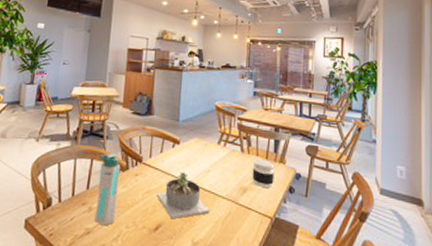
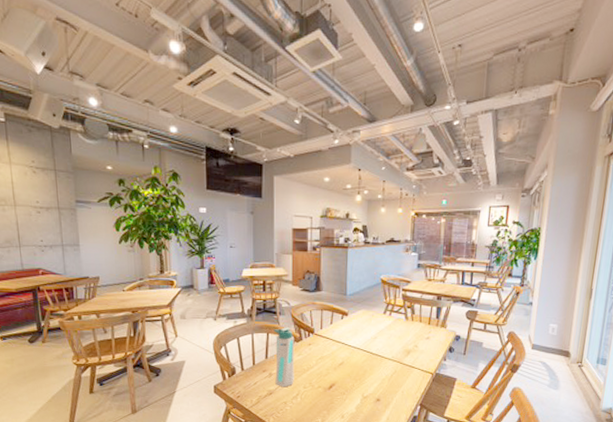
succulent planter: present [157,172,210,220] -> none [329,339,378,379]
jar: present [252,159,275,189] -> none [415,325,436,350]

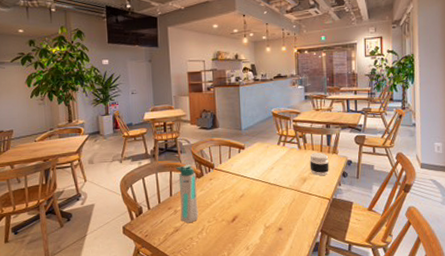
jar: none [415,325,436,350] -> present [310,153,329,176]

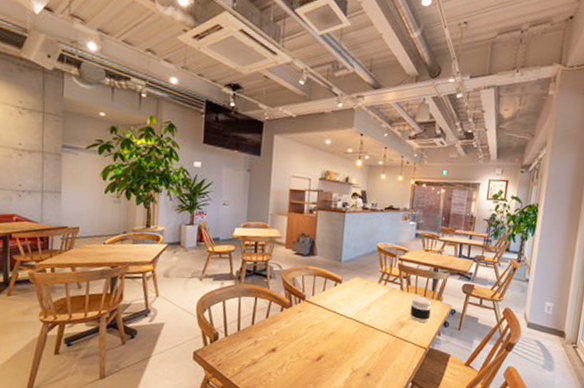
water bottle: present [176,164,199,223] -> none [260,292,285,357]

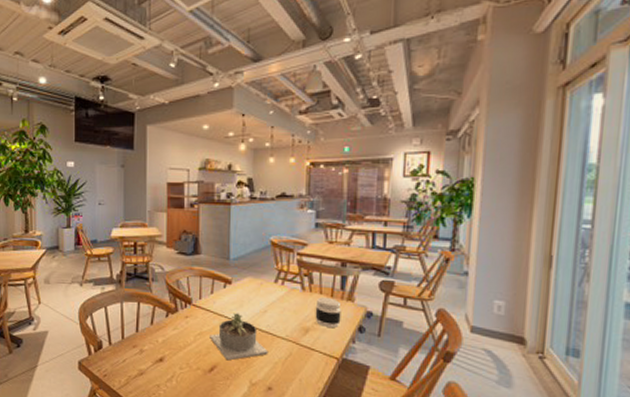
succulent planter: none [319,308,369,351] -> present [210,313,268,361]

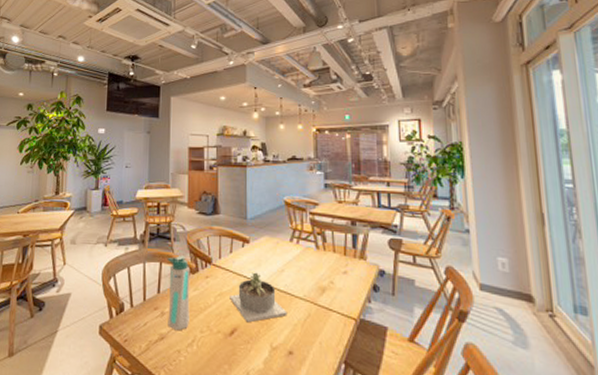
water bottle: none [145,296,170,367] -> present [167,255,191,331]
jar: present [315,297,341,329] -> none [330,256,355,288]

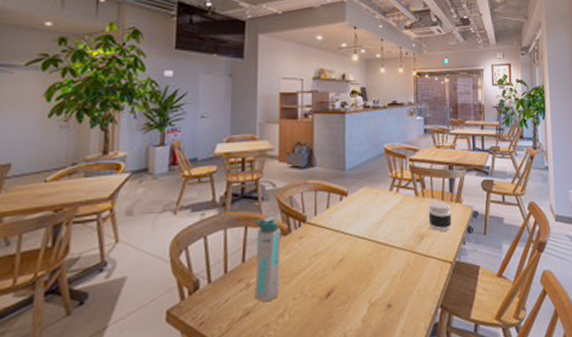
succulent planter: present [230,272,287,323] -> none [326,226,387,282]
jar: none [330,256,355,288] -> present [428,201,452,232]

